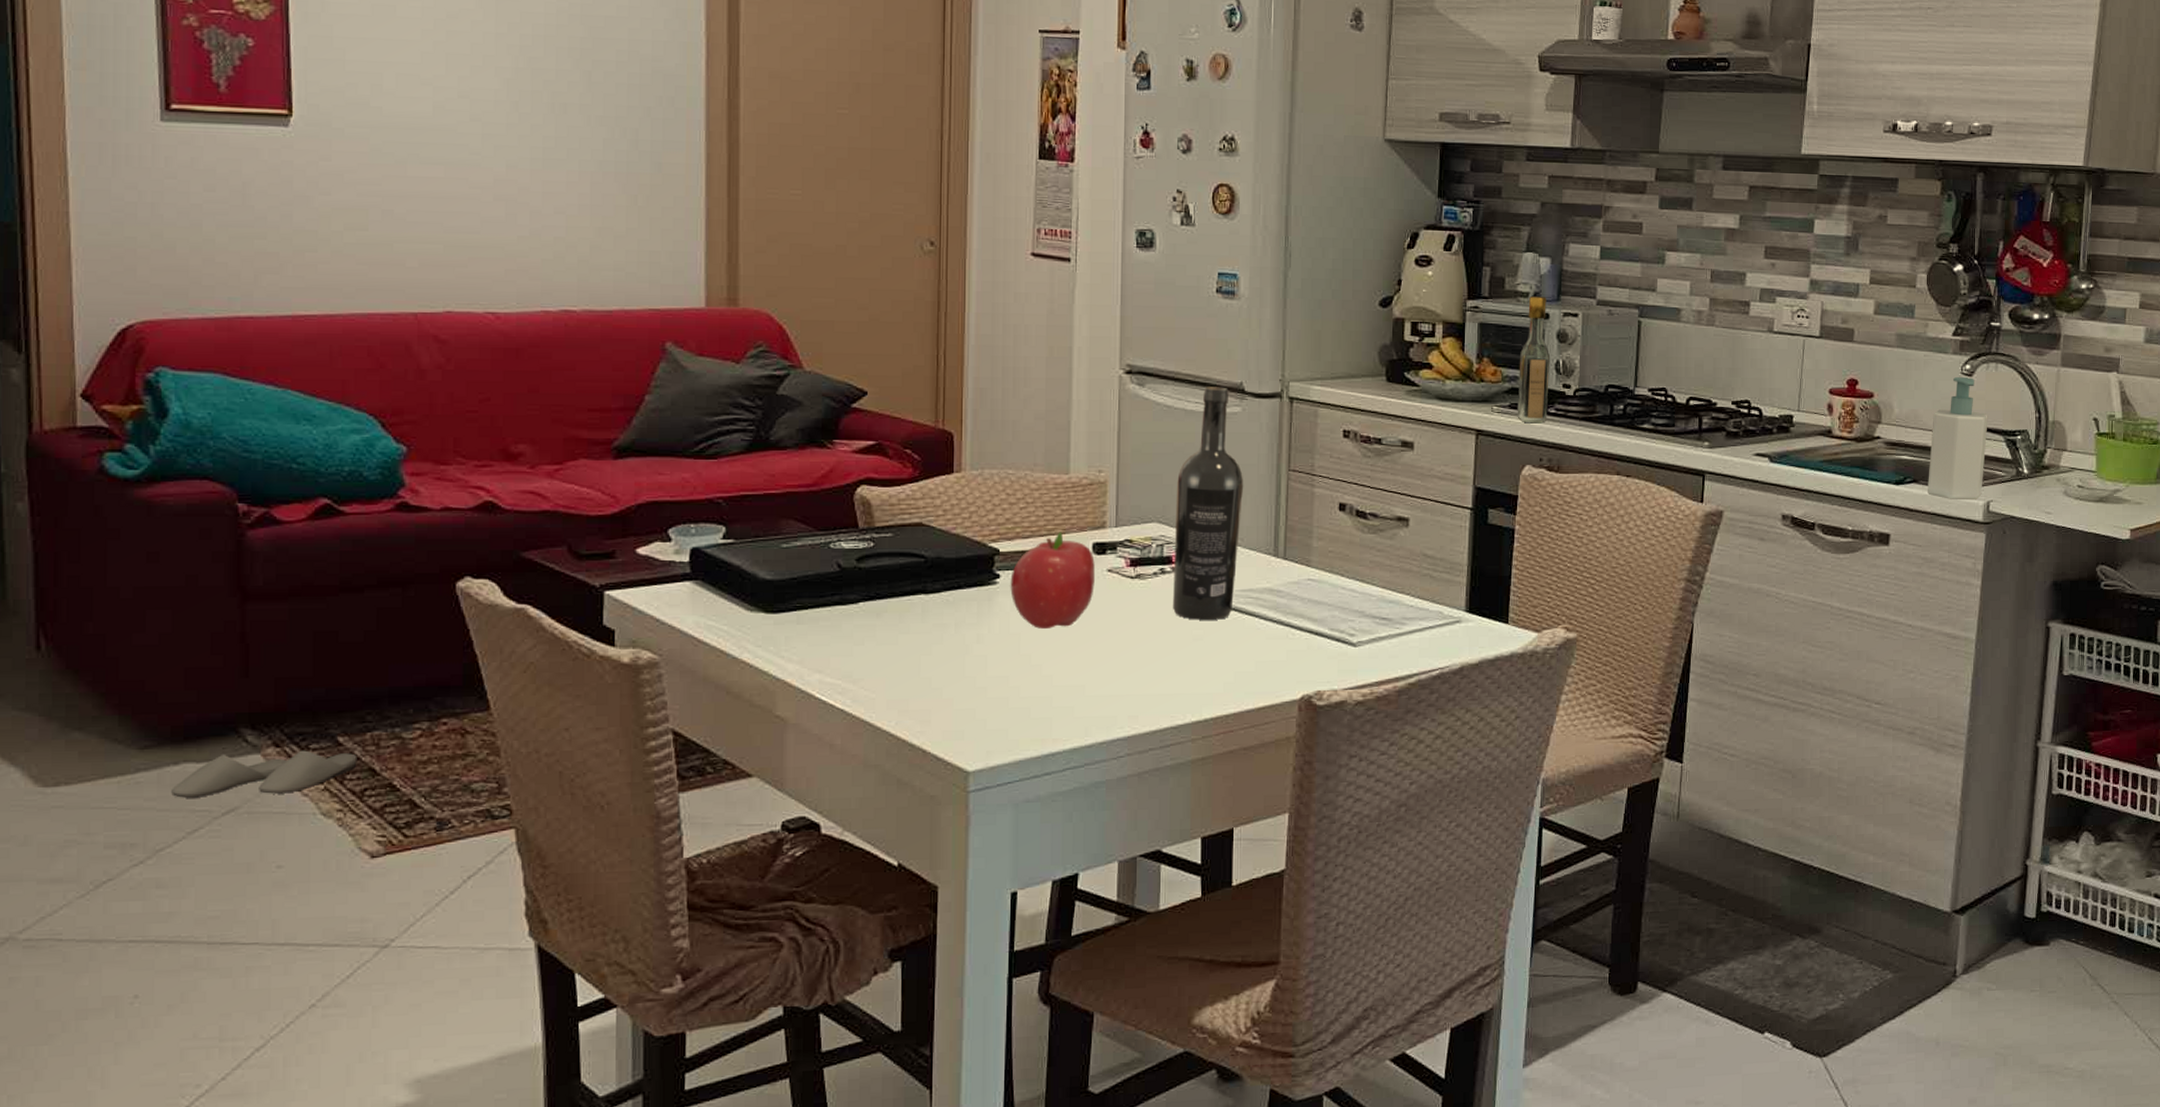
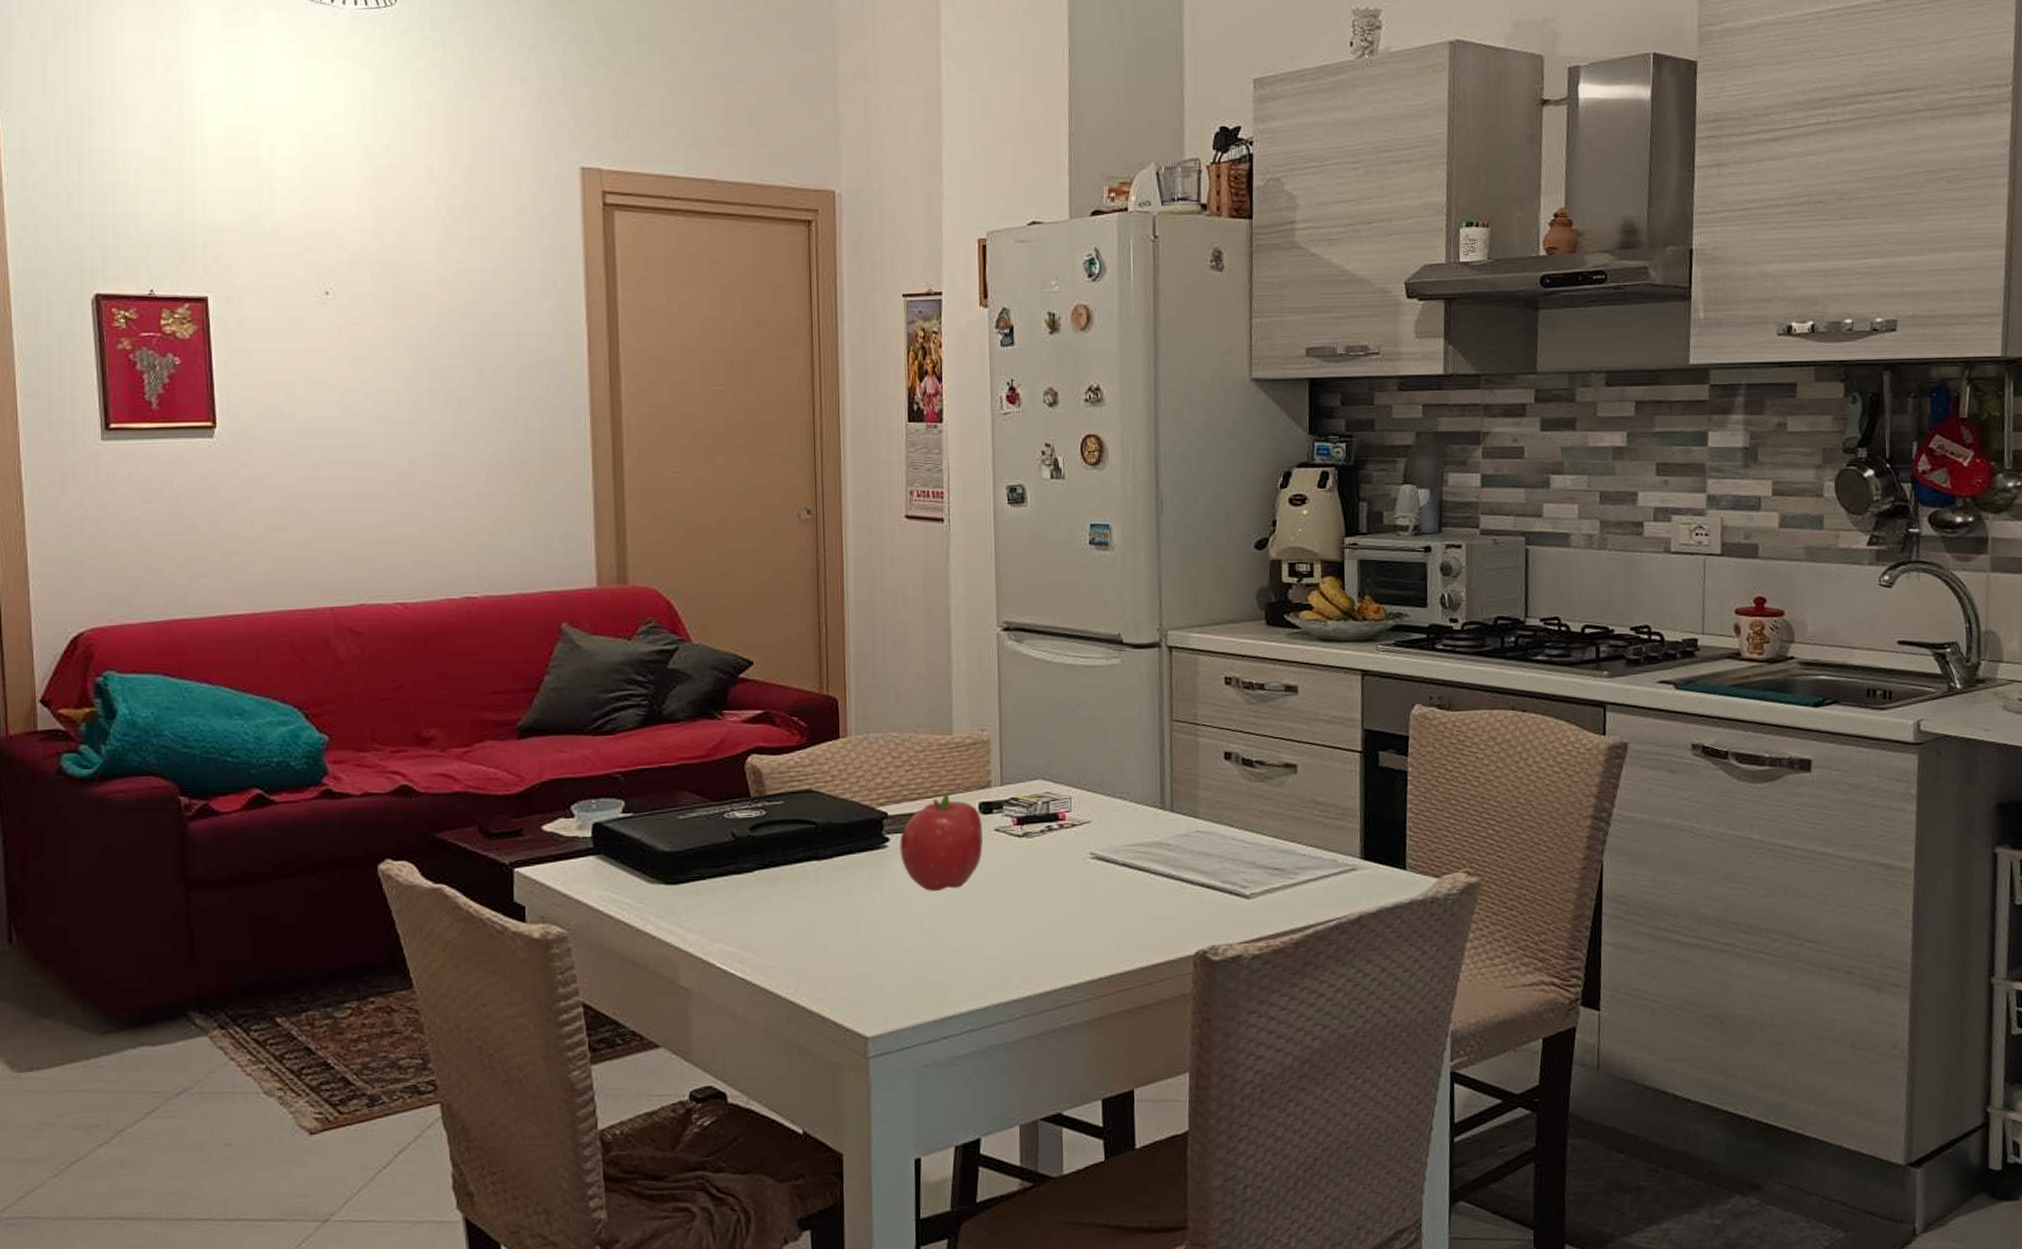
slippers: present [171,750,358,798] -> none [130,1031,295,1080]
wine bottle: present [1173,386,1244,620] -> none [1059,639,1127,877]
bottle: present [1517,296,1550,422] -> none [1402,529,1435,660]
soap bottle: present [1928,377,1988,501] -> none [1849,589,1913,721]

